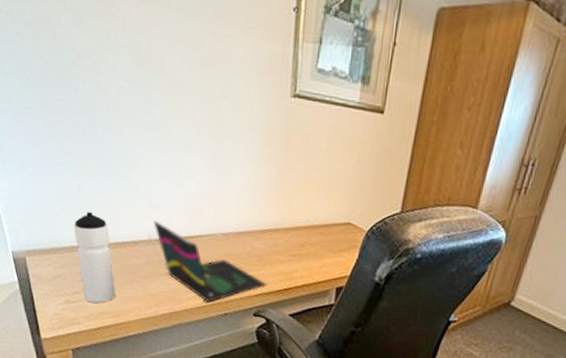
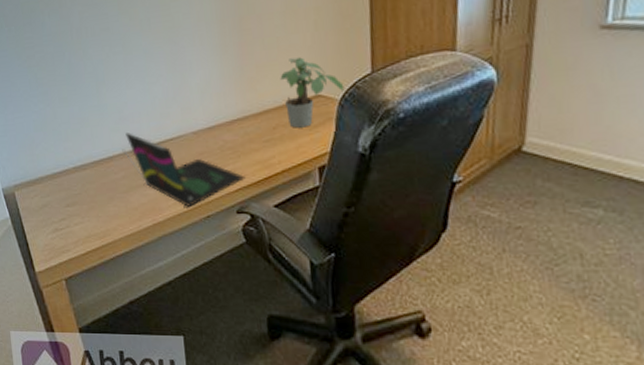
water bottle: present [73,211,115,304] -> none [53,135,99,228]
potted plant: none [316,183,374,250] -> present [280,57,345,128]

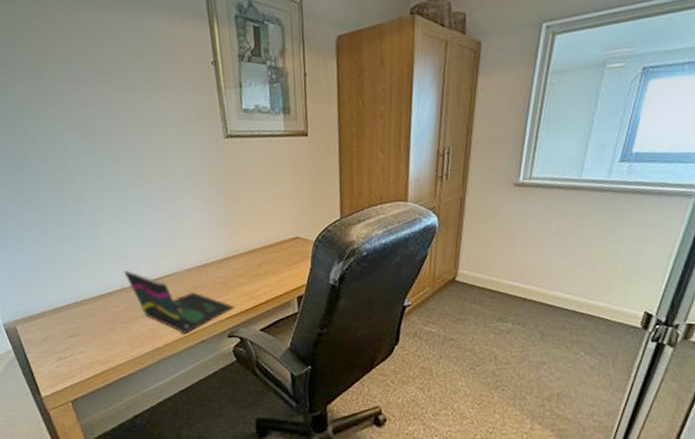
potted plant: present [280,57,345,128] -> none [263,205,319,265]

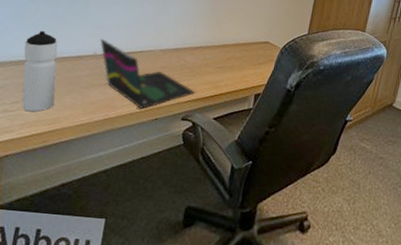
water bottle: none [53,274,102,356] -> present [22,30,58,112]

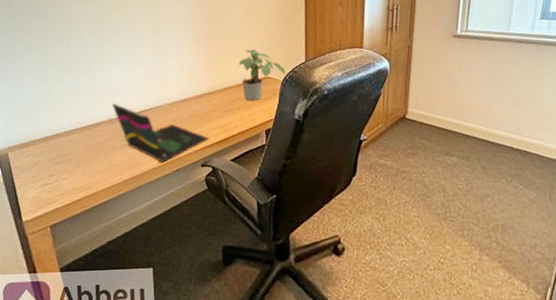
water bottle: present [22,30,58,112] -> none [47,105,85,182]
potted plant: none [240,11,287,63] -> present [238,49,286,101]

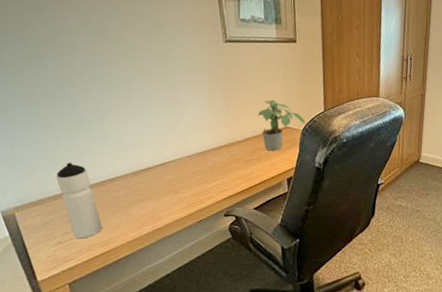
water bottle: none [47,105,85,182] -> present [56,162,102,239]
laptop: present [108,103,209,162] -> none [124,157,231,215]

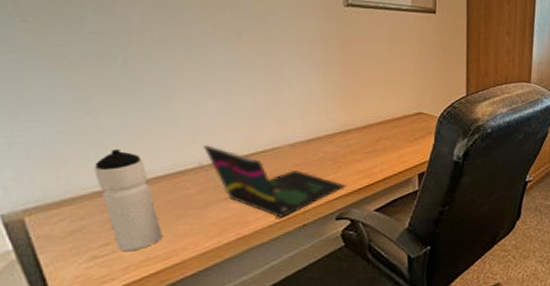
laptop: none [124,157,231,215] -> present [198,144,347,218]
potted plant: present [258,99,306,151] -> none [384,79,443,141]

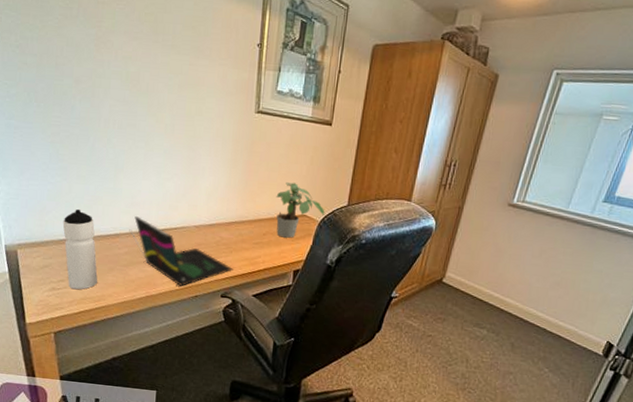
potted plant: none [384,79,443,141] -> present [276,182,325,238]

